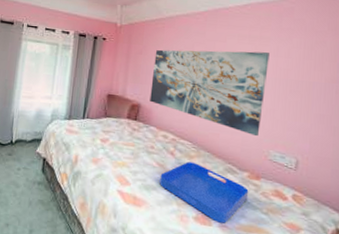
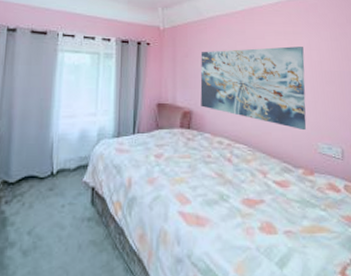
serving tray: present [160,162,249,224] -> none [220,167,307,229]

